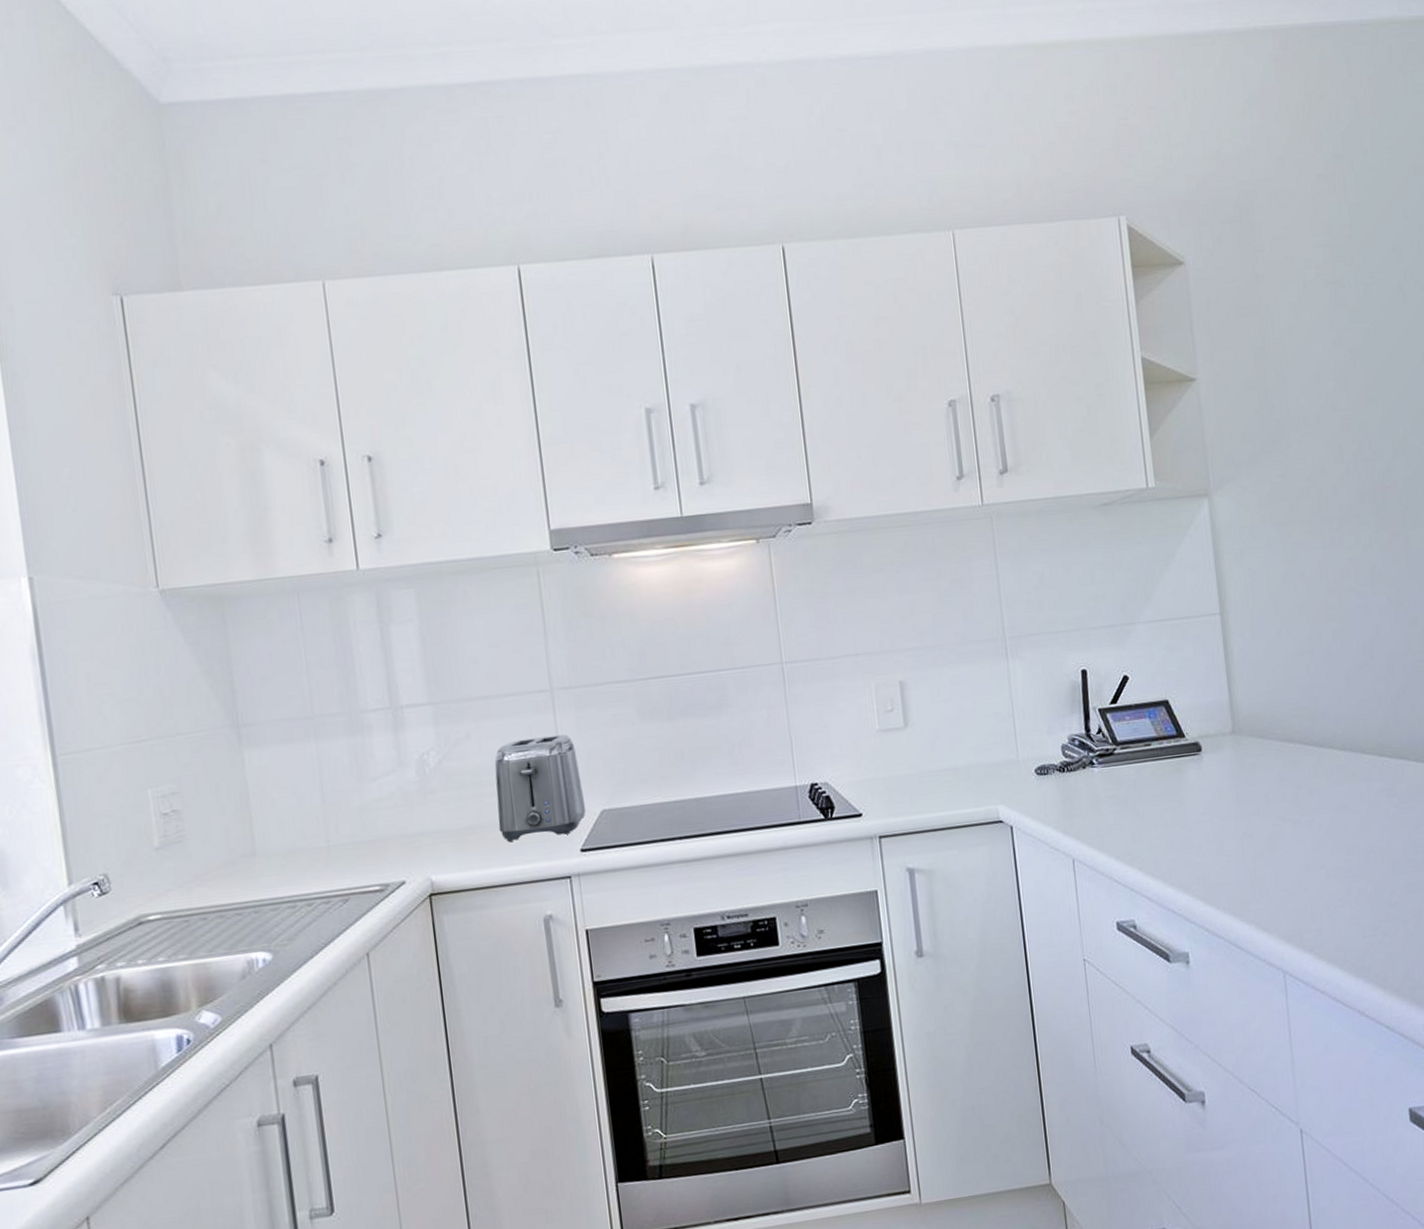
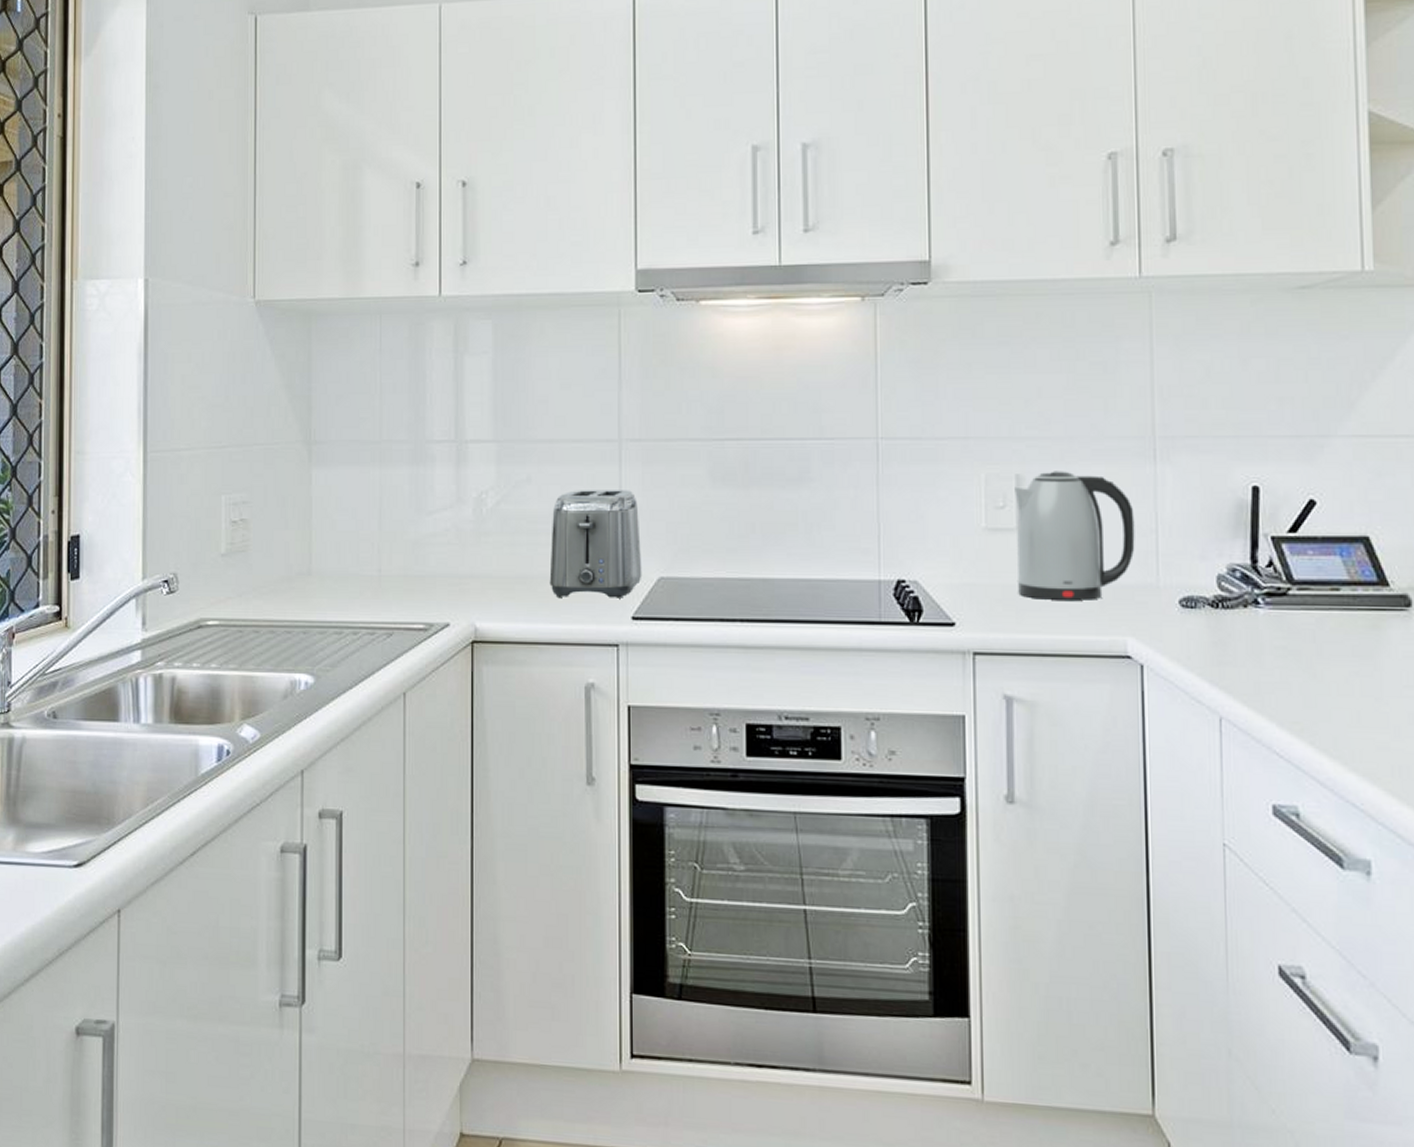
kettle: none [899,674,998,784] -> present [1015,471,1135,600]

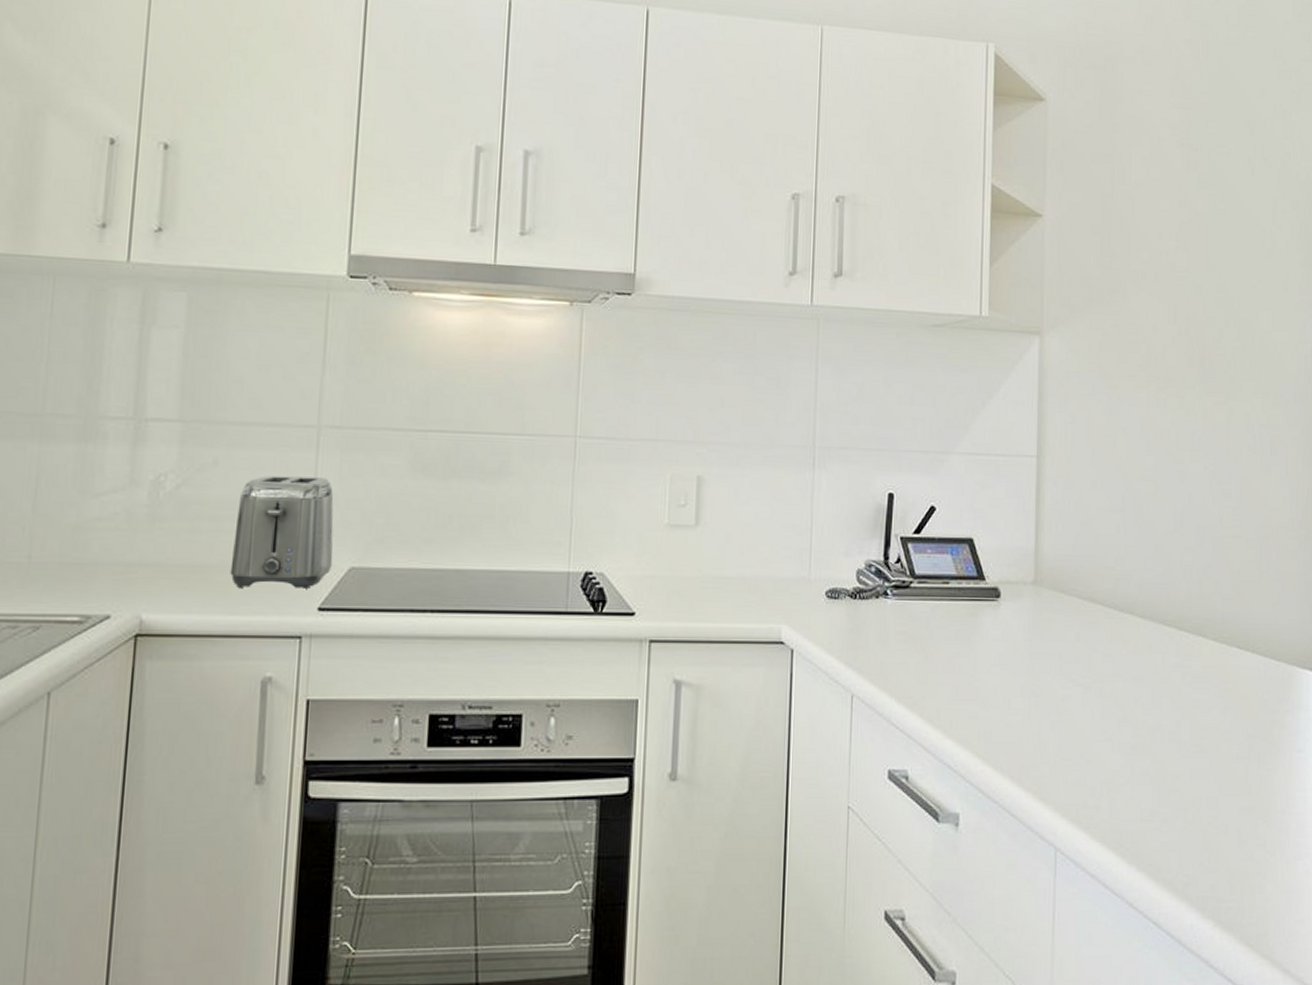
kettle: present [1015,471,1135,600] -> none [692,474,794,592]

